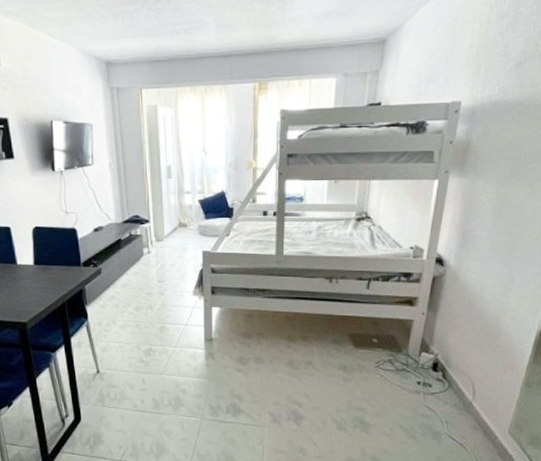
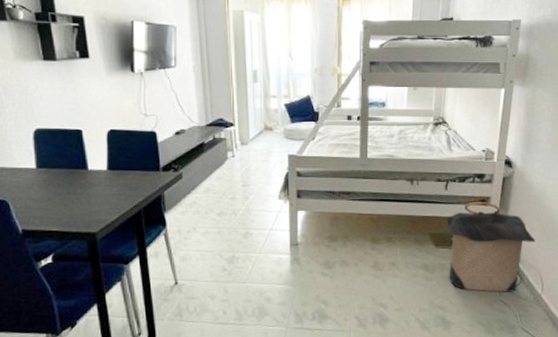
laundry hamper: none [368,301,468,397] -> present [447,201,535,293]

